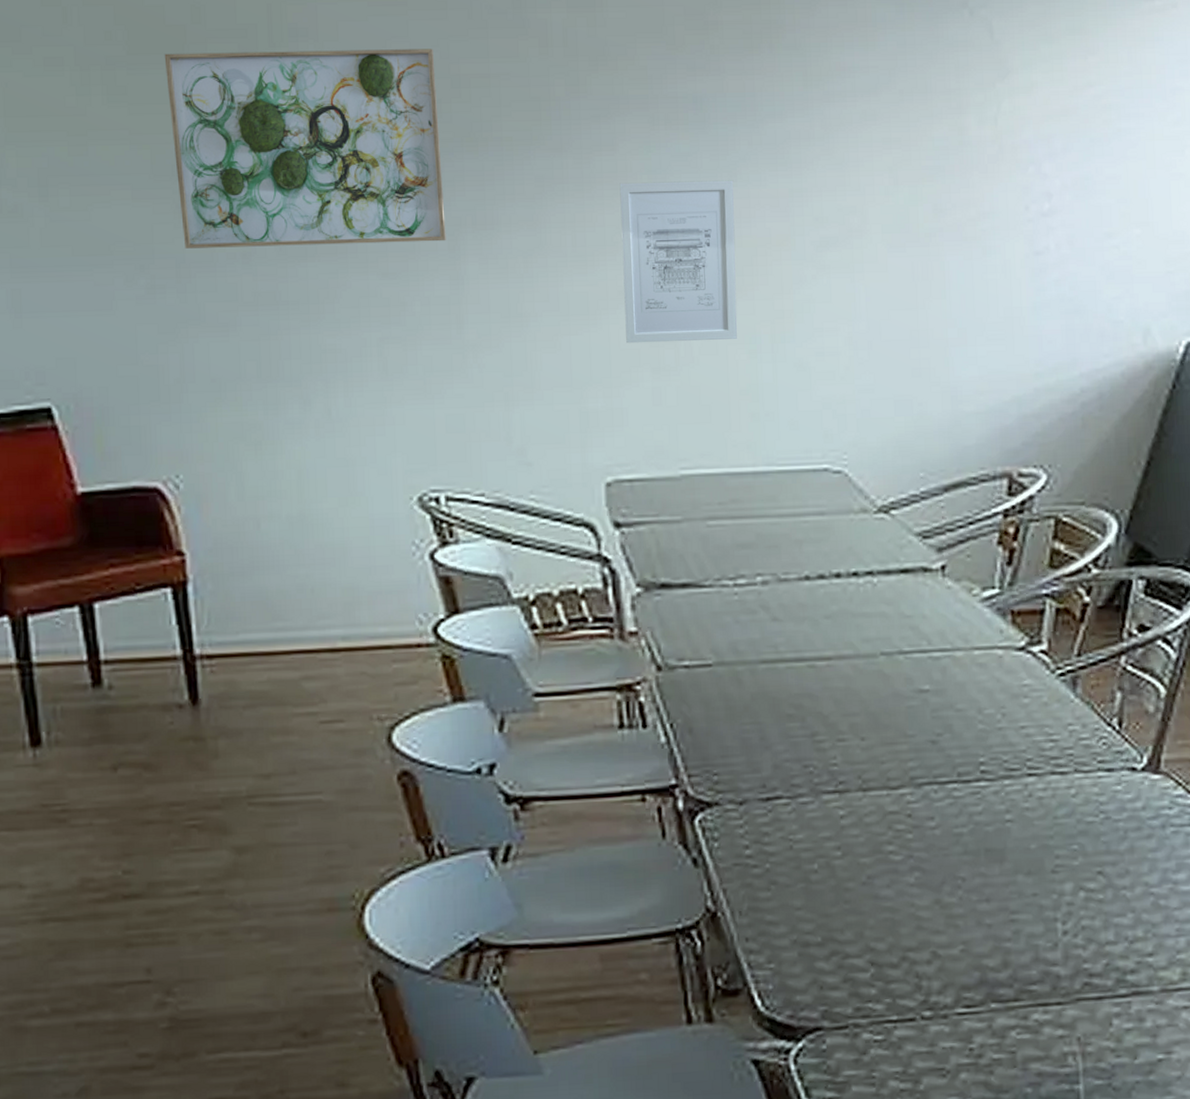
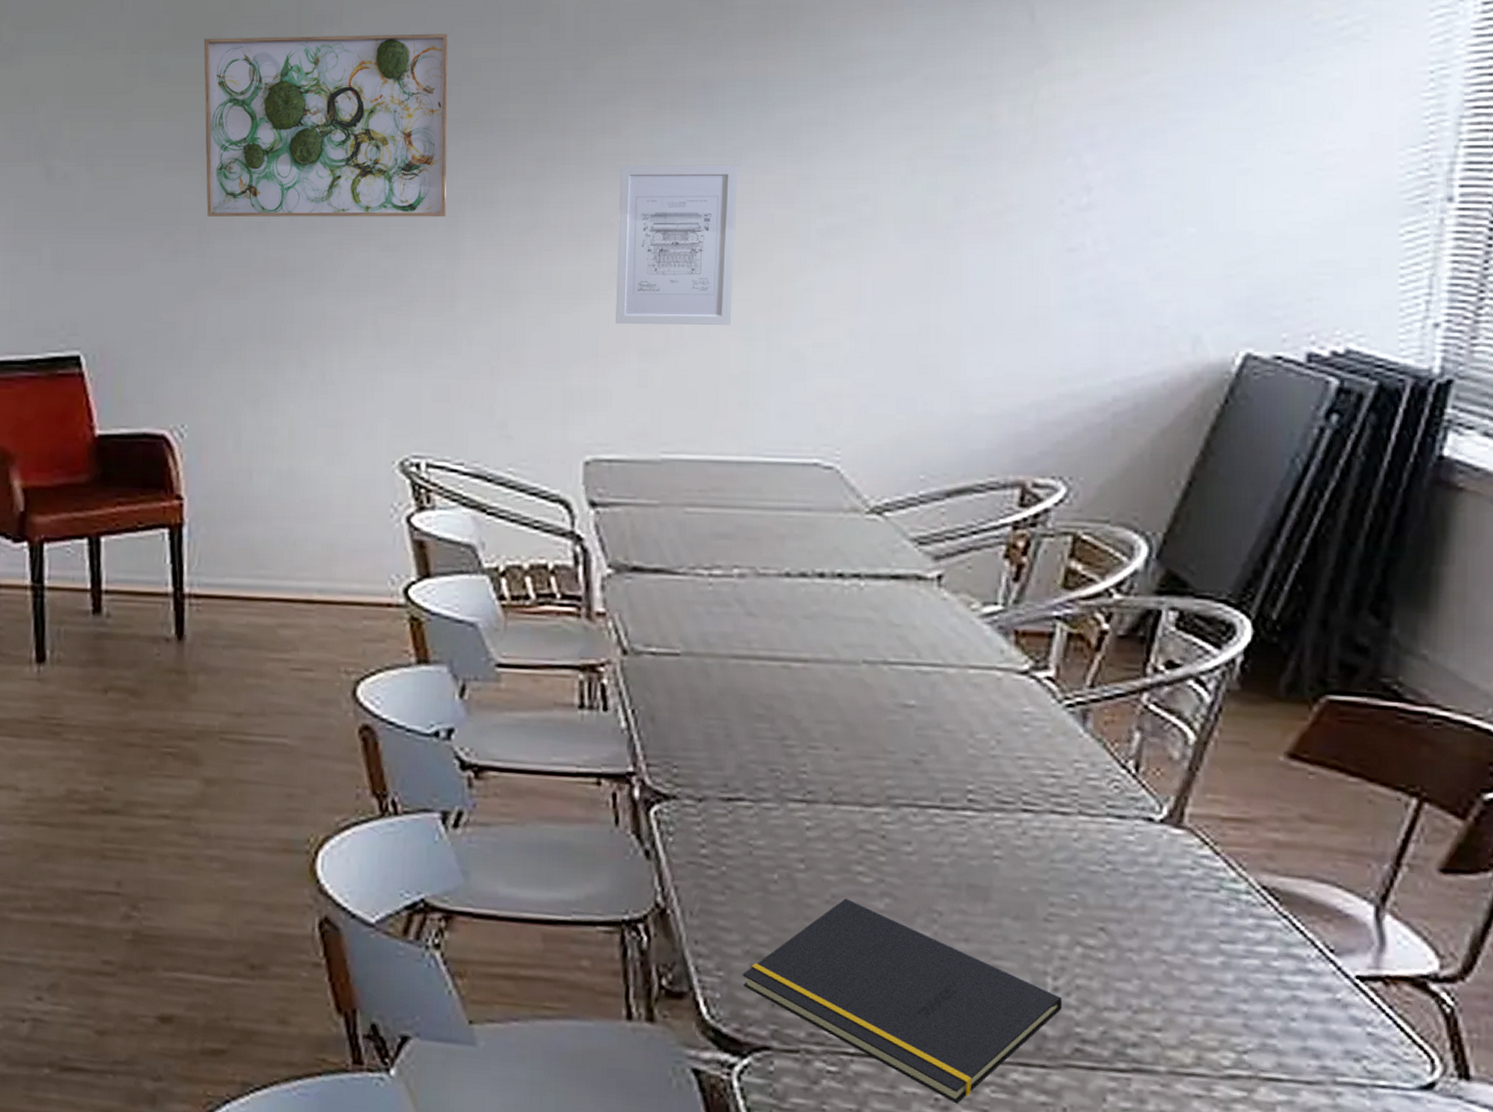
notepad: none [791,878,1072,1051] -> present [742,898,1063,1104]

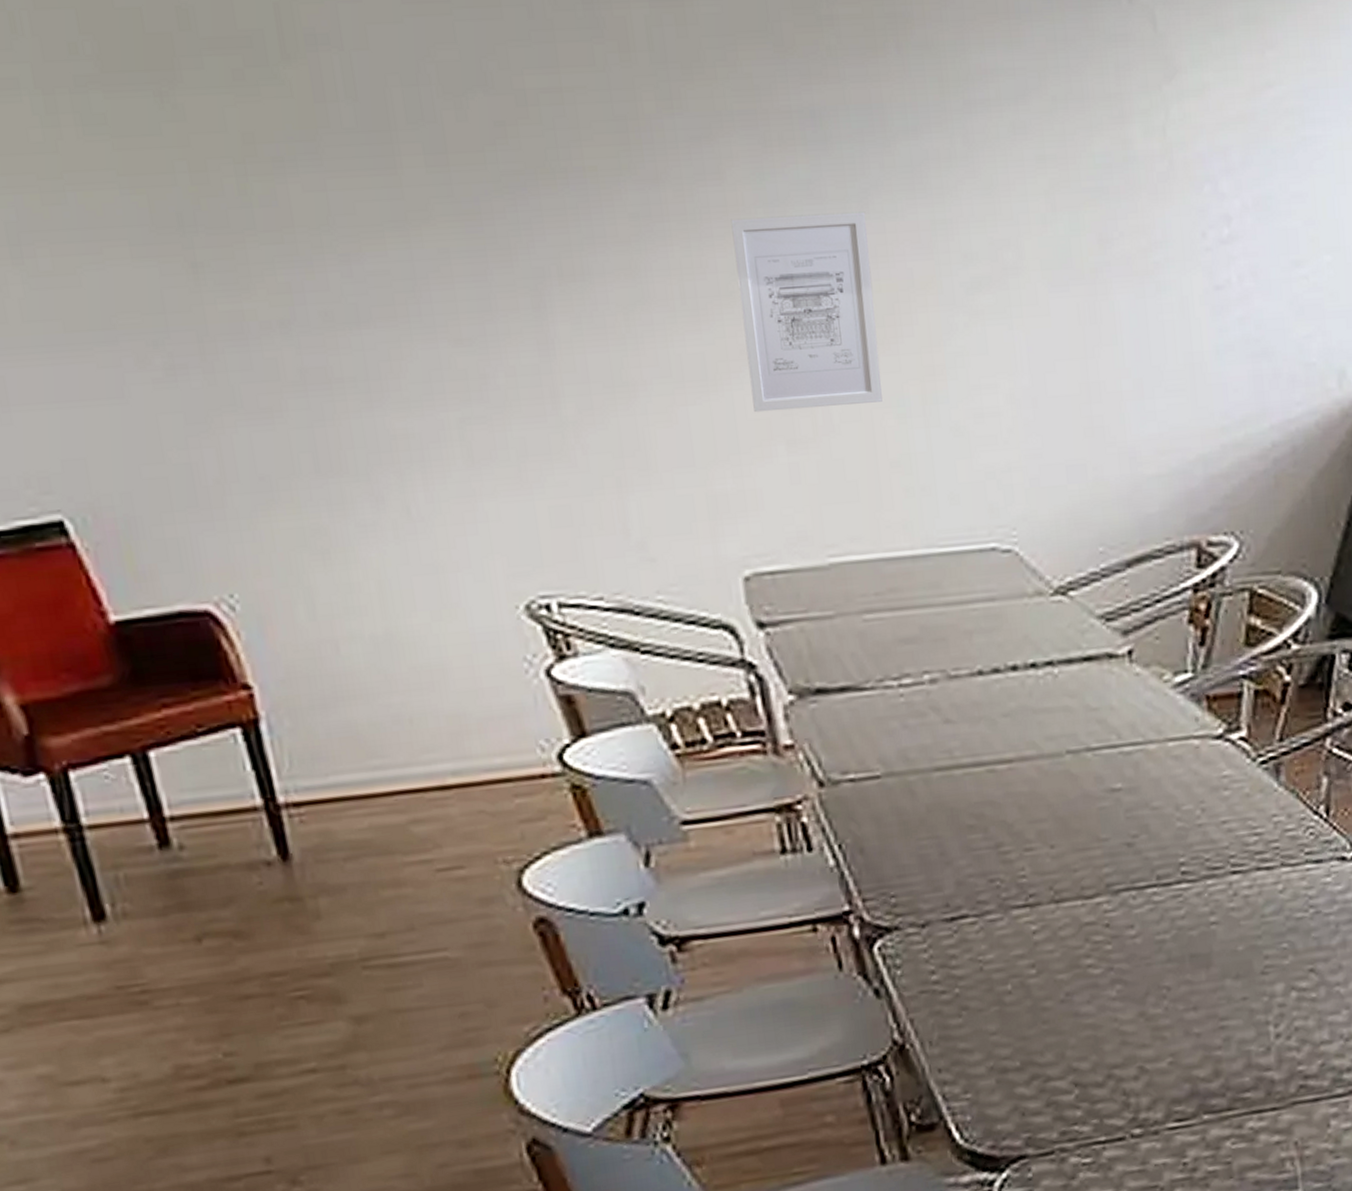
wall art: present [203,34,449,217] -> none [149,57,528,318]
notepad: present [742,898,1063,1104] -> none [989,994,1285,1163]

